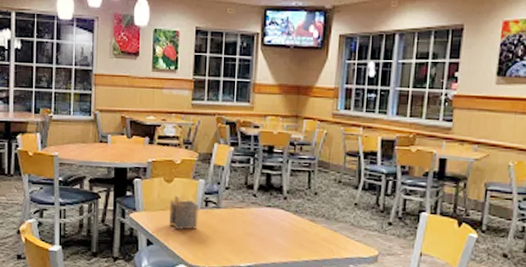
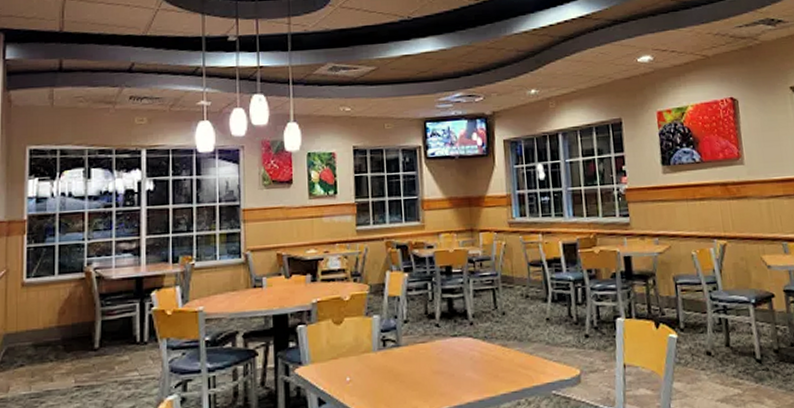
napkin holder: present [168,194,199,230] -> none [342,337,377,380]

